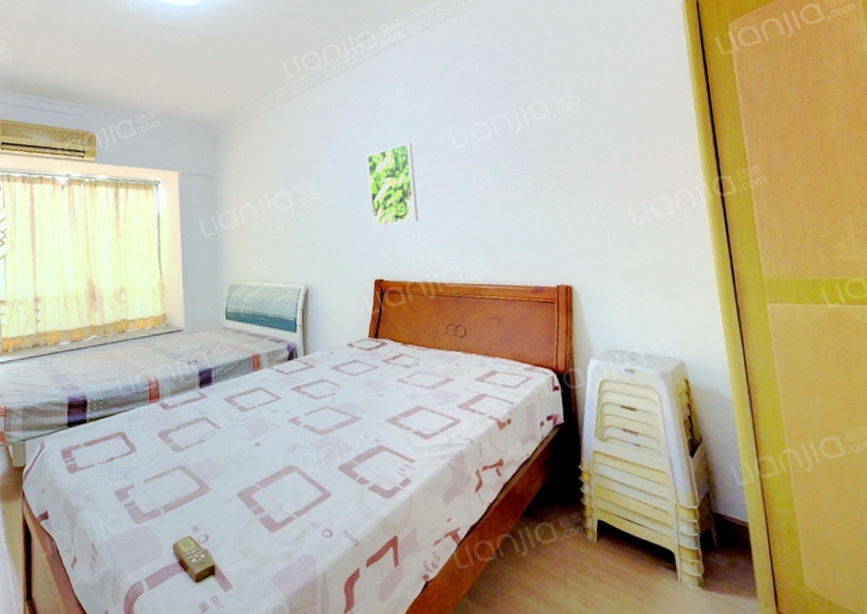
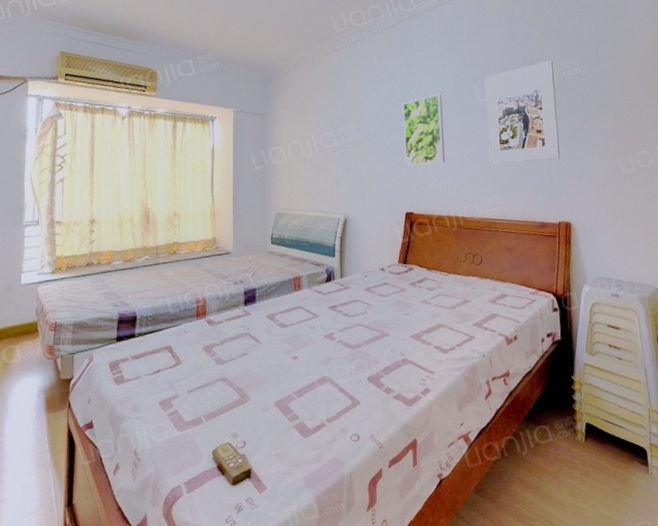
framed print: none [461,95,556,220] -> present [484,60,560,164]

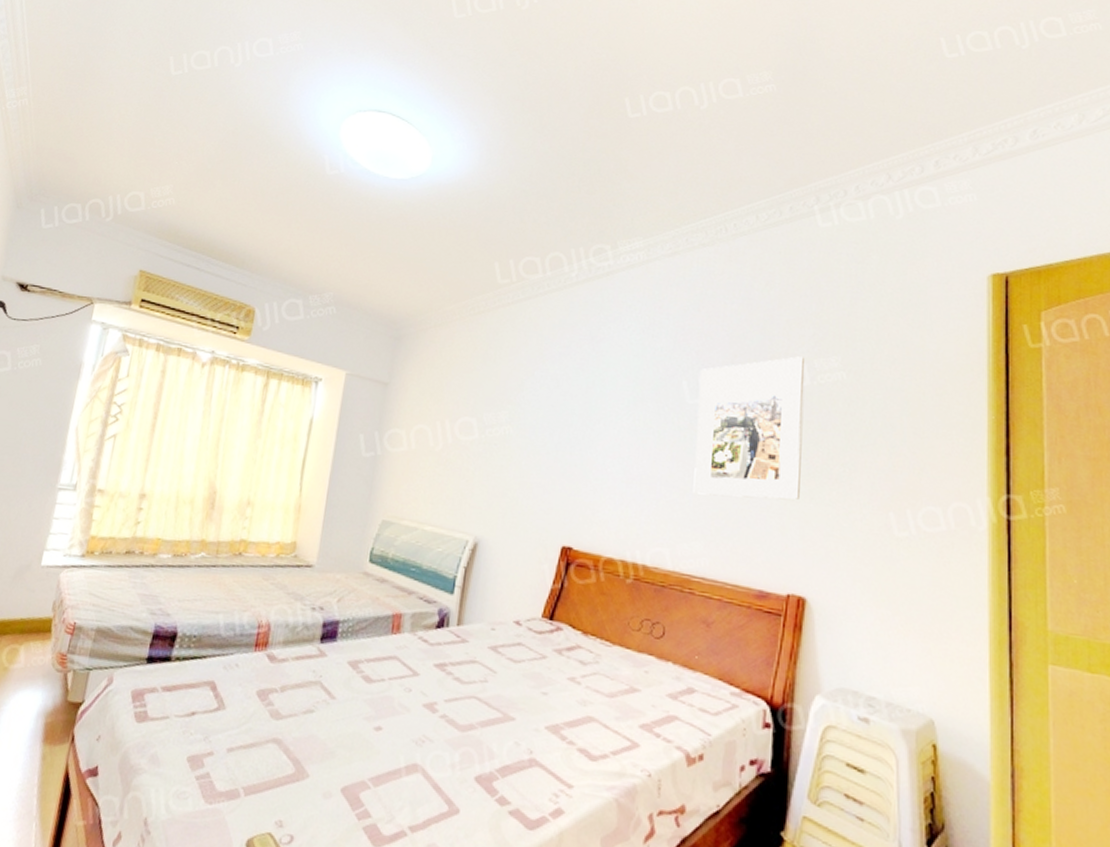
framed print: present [402,94,445,166] -> none [571,385,635,483]

